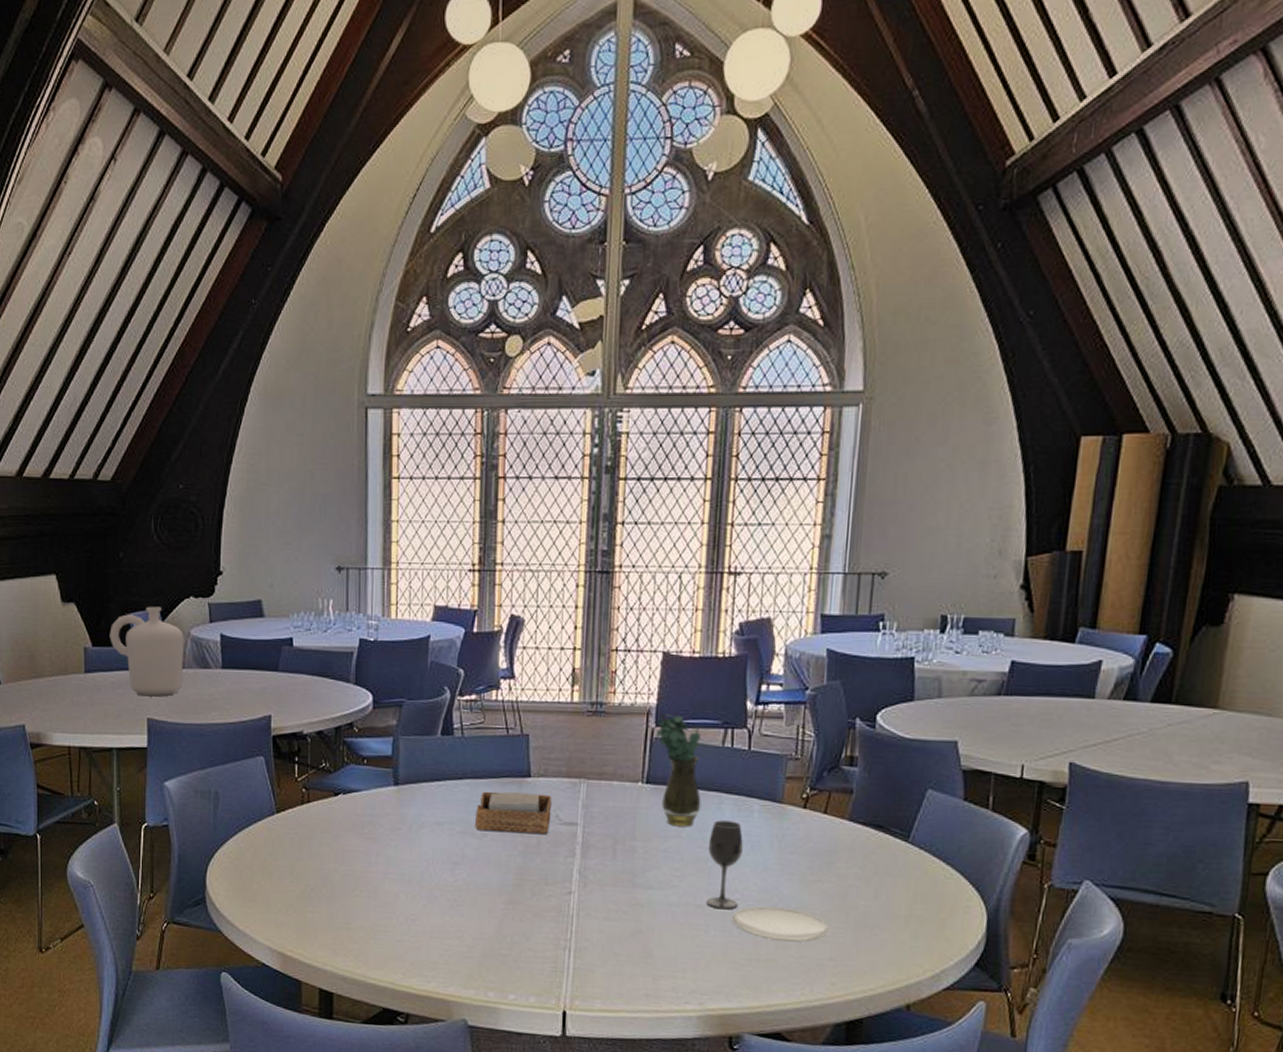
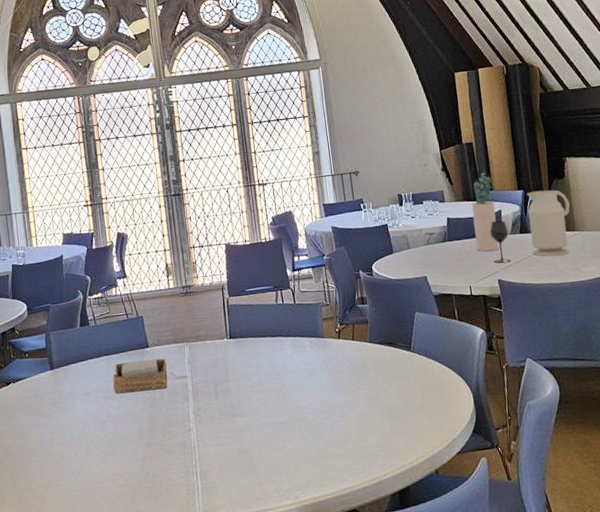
vase: present [656,710,701,827] -> none [229,285,270,367]
wine glass: present [706,820,743,910] -> none [280,356,308,423]
plate: present [731,906,830,943] -> none [305,413,373,439]
vase: none [1047,594,1098,721] -> present [471,169,499,252]
wineglass: none [1069,676,1106,740] -> present [490,220,511,263]
water jug: none [1136,639,1221,742] -> present [526,190,570,257]

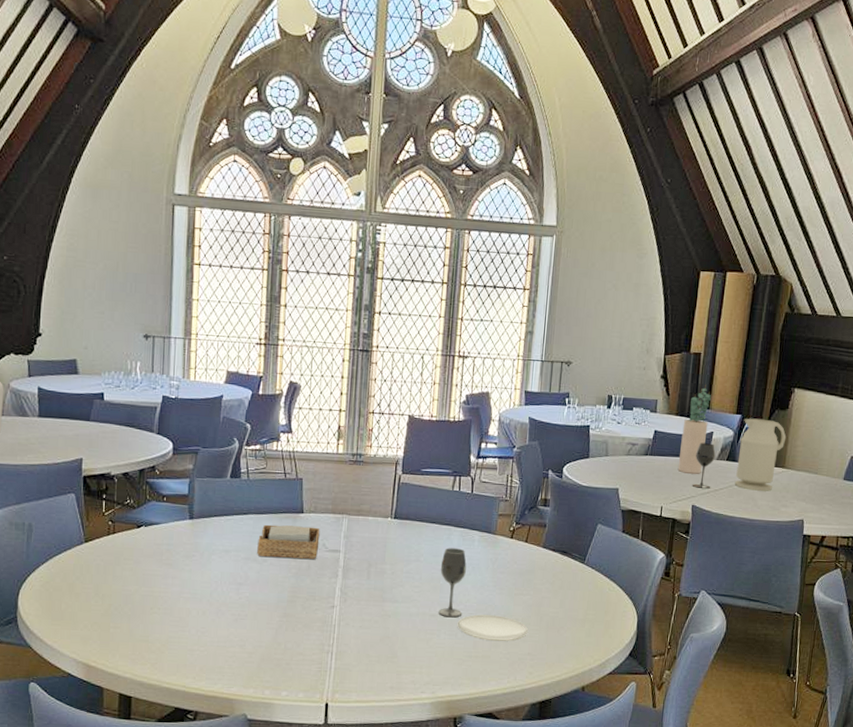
wine glass: none [280,356,308,423] -> present [438,548,467,618]
plate: none [305,413,373,439] -> present [457,614,529,642]

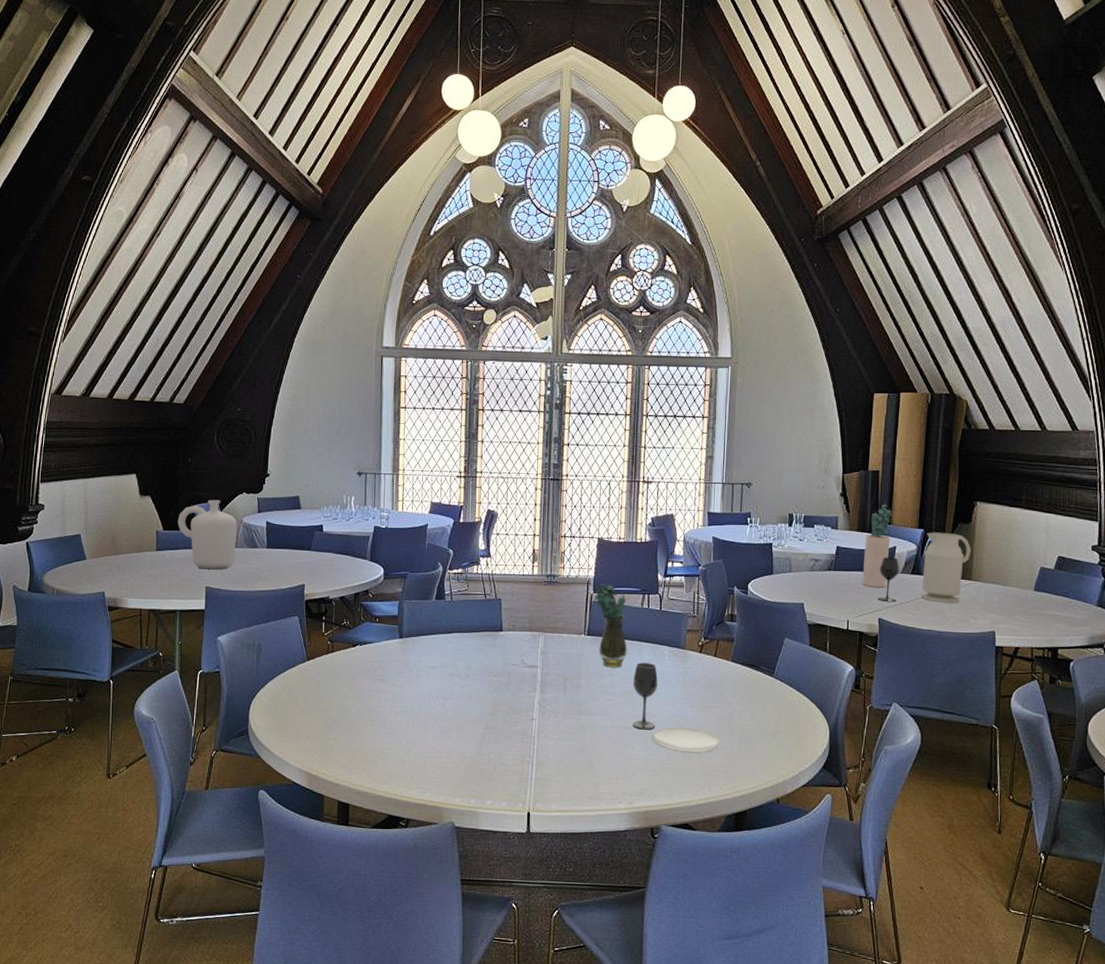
napkin holder: present [257,524,320,560] -> none [461,642,519,675]
vase: none [403,461,436,553] -> present [594,581,627,668]

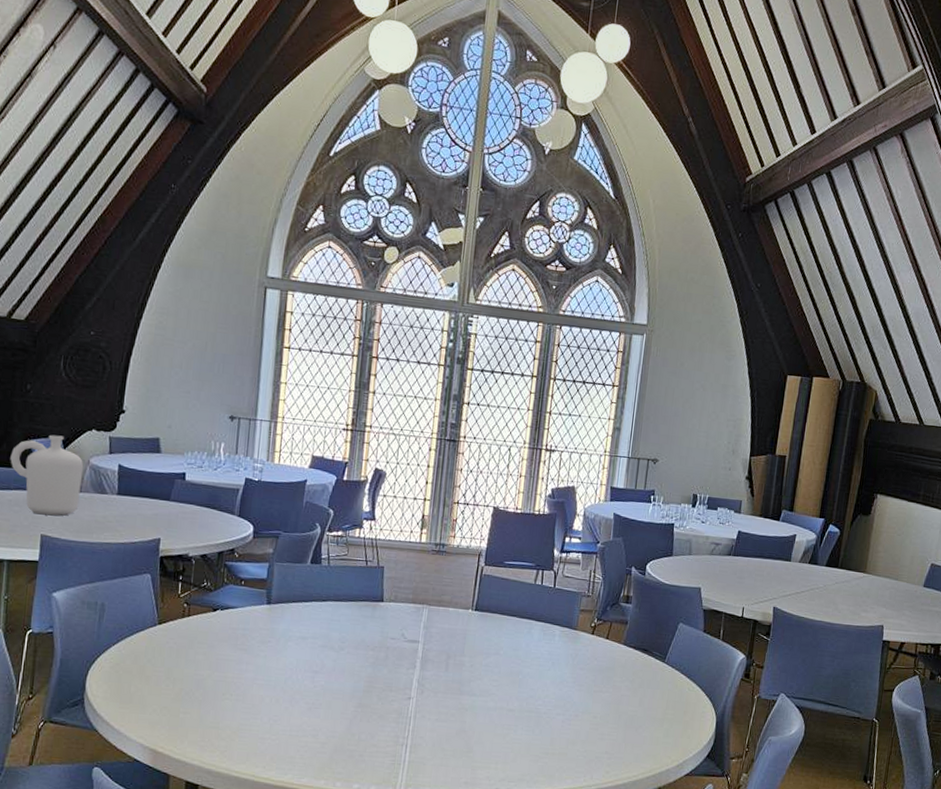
vase: present [594,581,627,668] -> none [485,553,519,647]
wine glass: present [632,662,658,730] -> none [516,642,547,713]
plate: present [651,727,721,754] -> none [535,710,607,740]
vase: present [862,500,891,589] -> none [760,487,795,577]
wineglass: present [877,557,900,602] -> none [774,545,798,591]
water jug: present [920,532,972,604] -> none [816,522,868,596]

